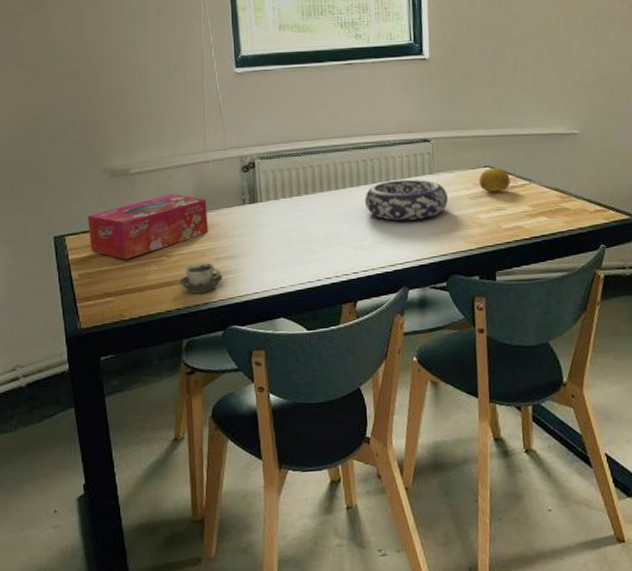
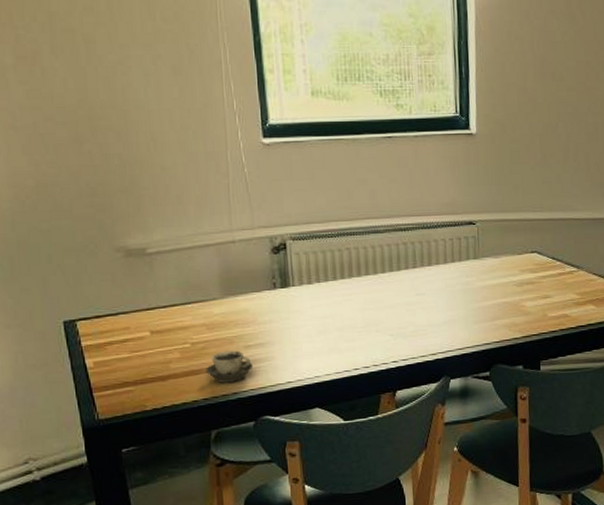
tissue box: present [88,194,208,260] -> none [101,276,236,347]
decorative bowl: present [364,179,448,221] -> none [404,264,493,308]
fruit: present [479,168,510,192] -> none [525,254,558,279]

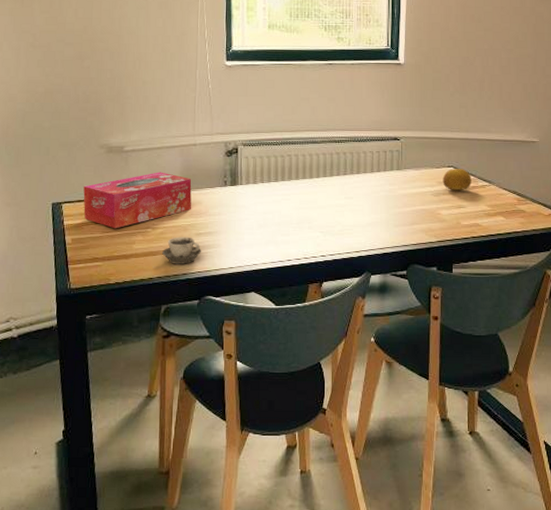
tissue box: none [101,276,236,347] -> present [83,172,192,229]
fruit: none [525,254,558,279] -> present [442,169,472,190]

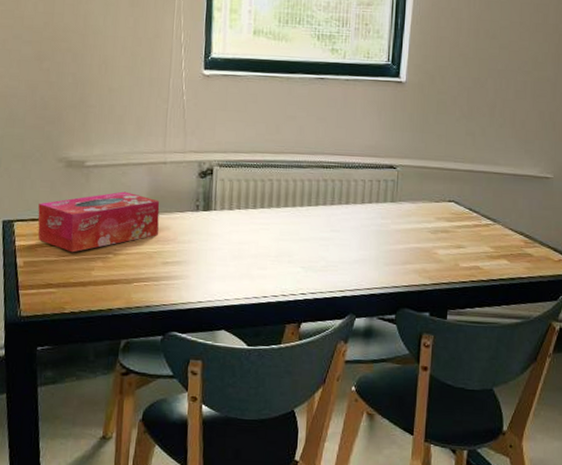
cup: present [162,237,202,264] -> none [124,264,169,296]
fruit: present [442,169,472,190] -> none [441,204,474,228]

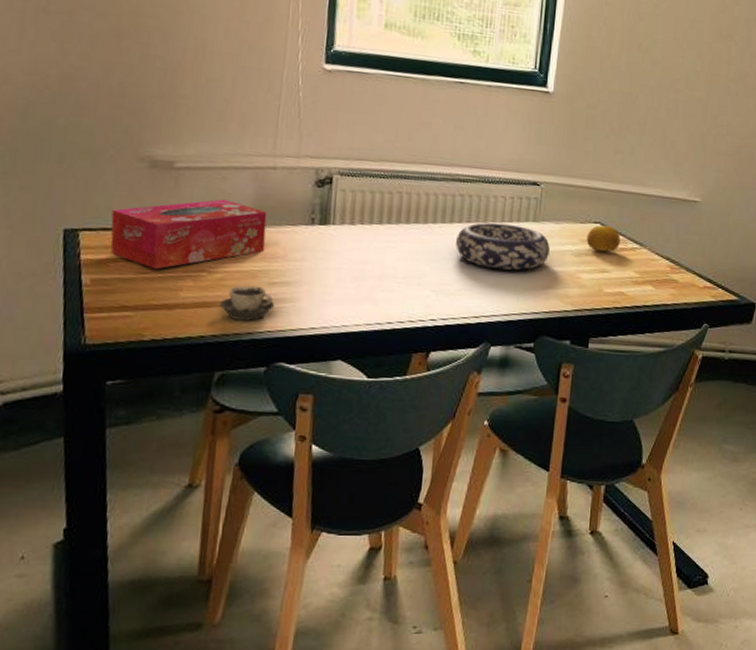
cup: none [124,264,169,296] -> present [220,285,275,321]
decorative bowl: none [320,204,407,248] -> present [455,222,550,271]
fruit: none [441,204,474,228] -> present [586,225,621,252]

